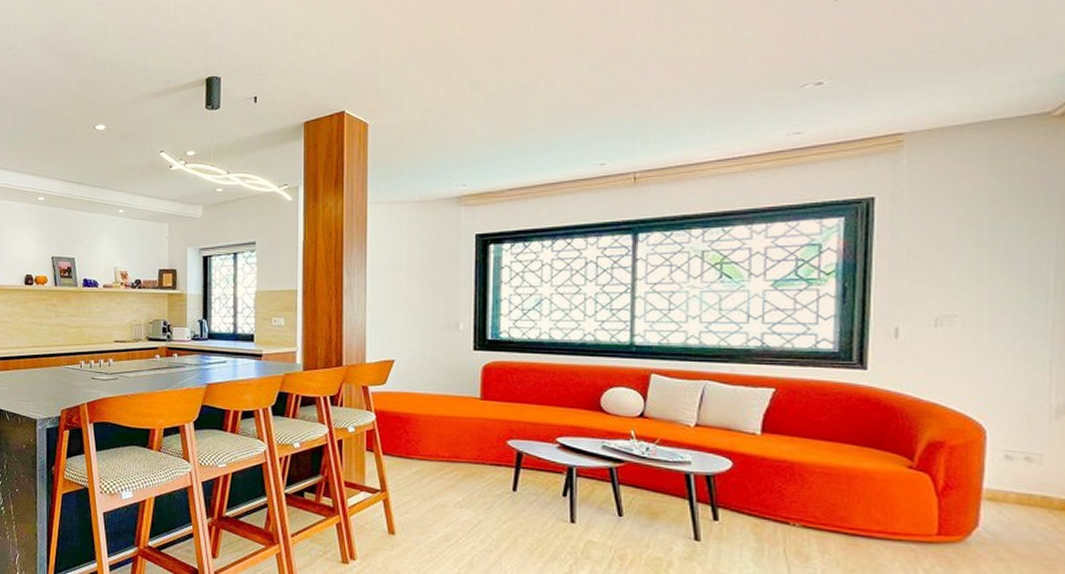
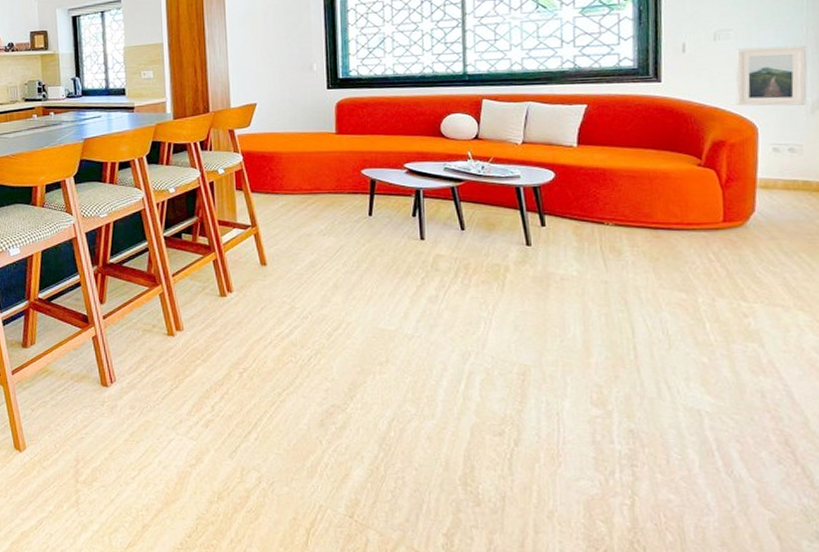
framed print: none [959,338,1053,408] -> present [735,45,807,106]

